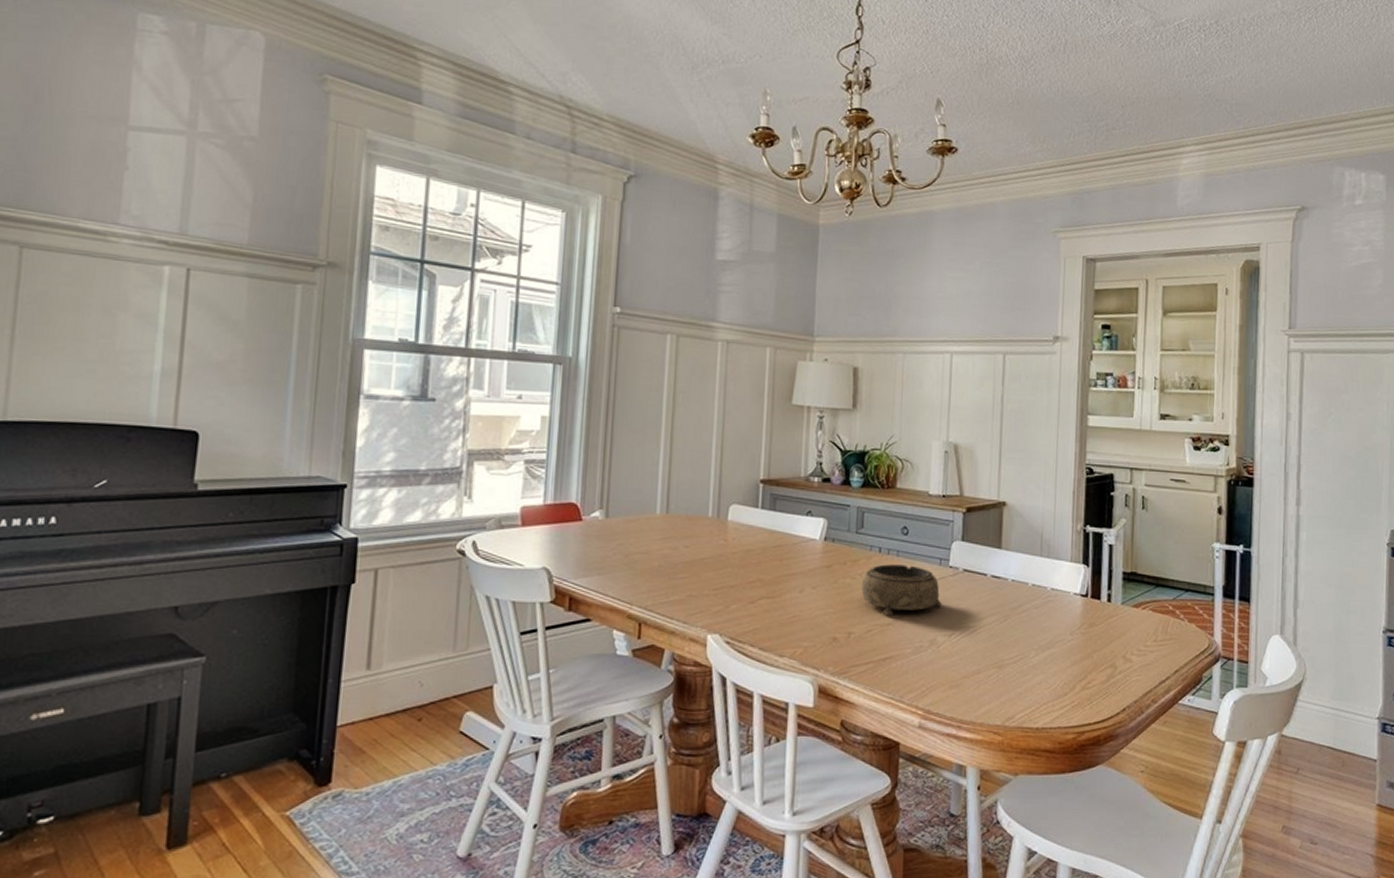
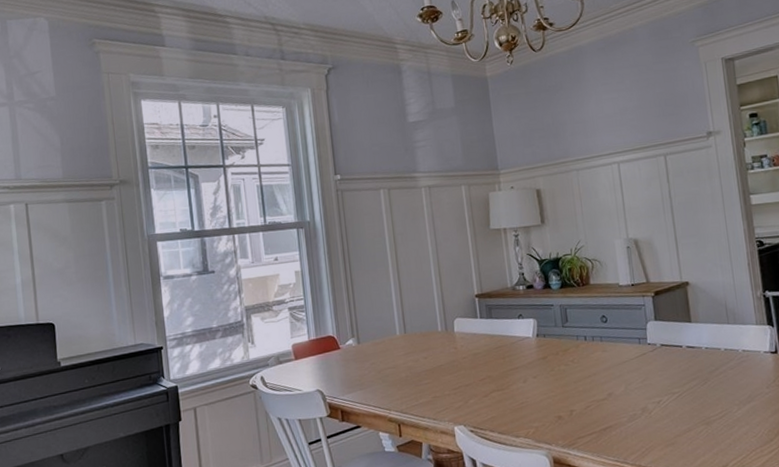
decorative bowl: present [861,564,942,617] -> none [574,347,647,393]

